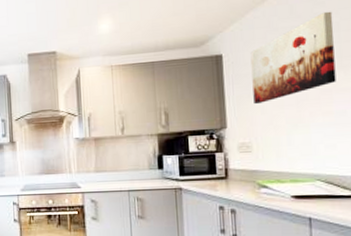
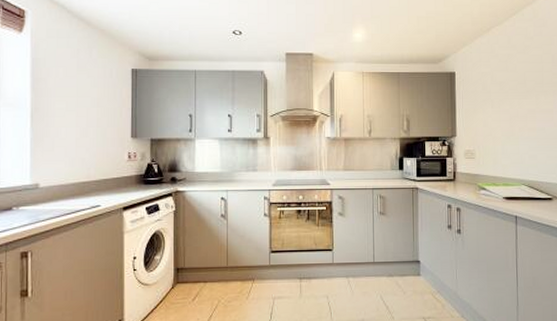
wall art: present [250,11,336,105] -> none [477,45,539,118]

